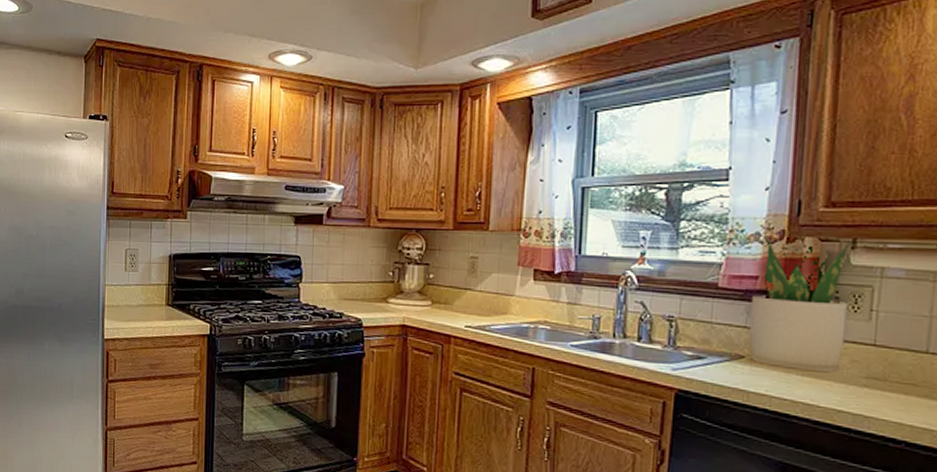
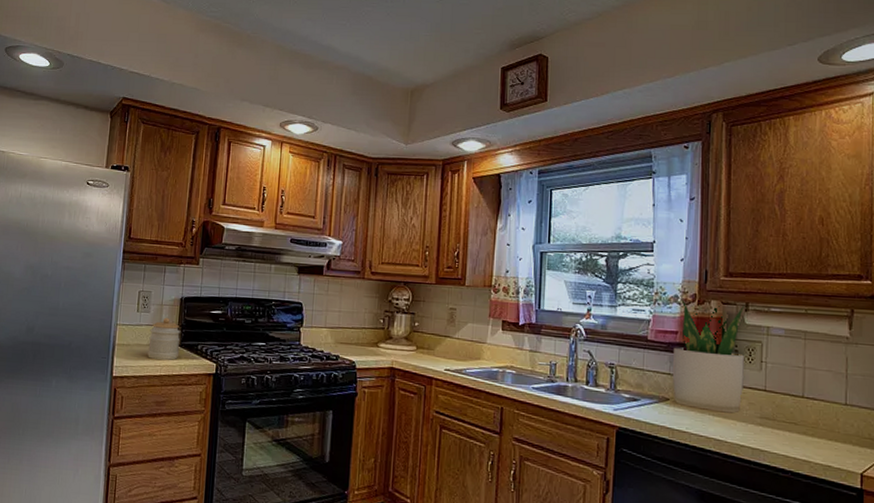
jar: none [138,276,172,322] -> present [148,317,181,361]

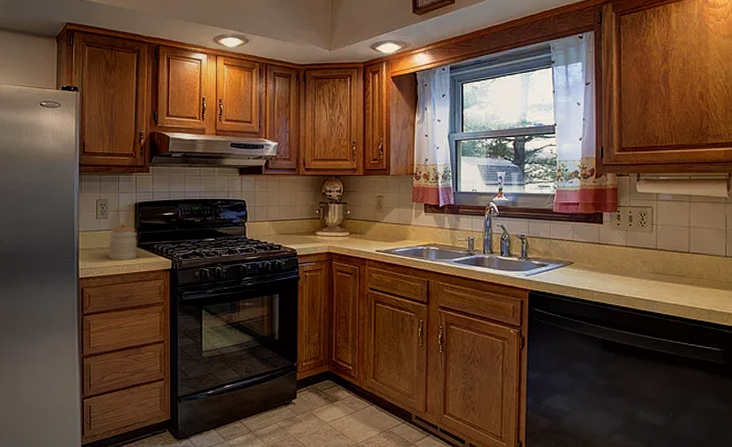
planter: present [672,301,745,414] -> none [575,175,637,271]

